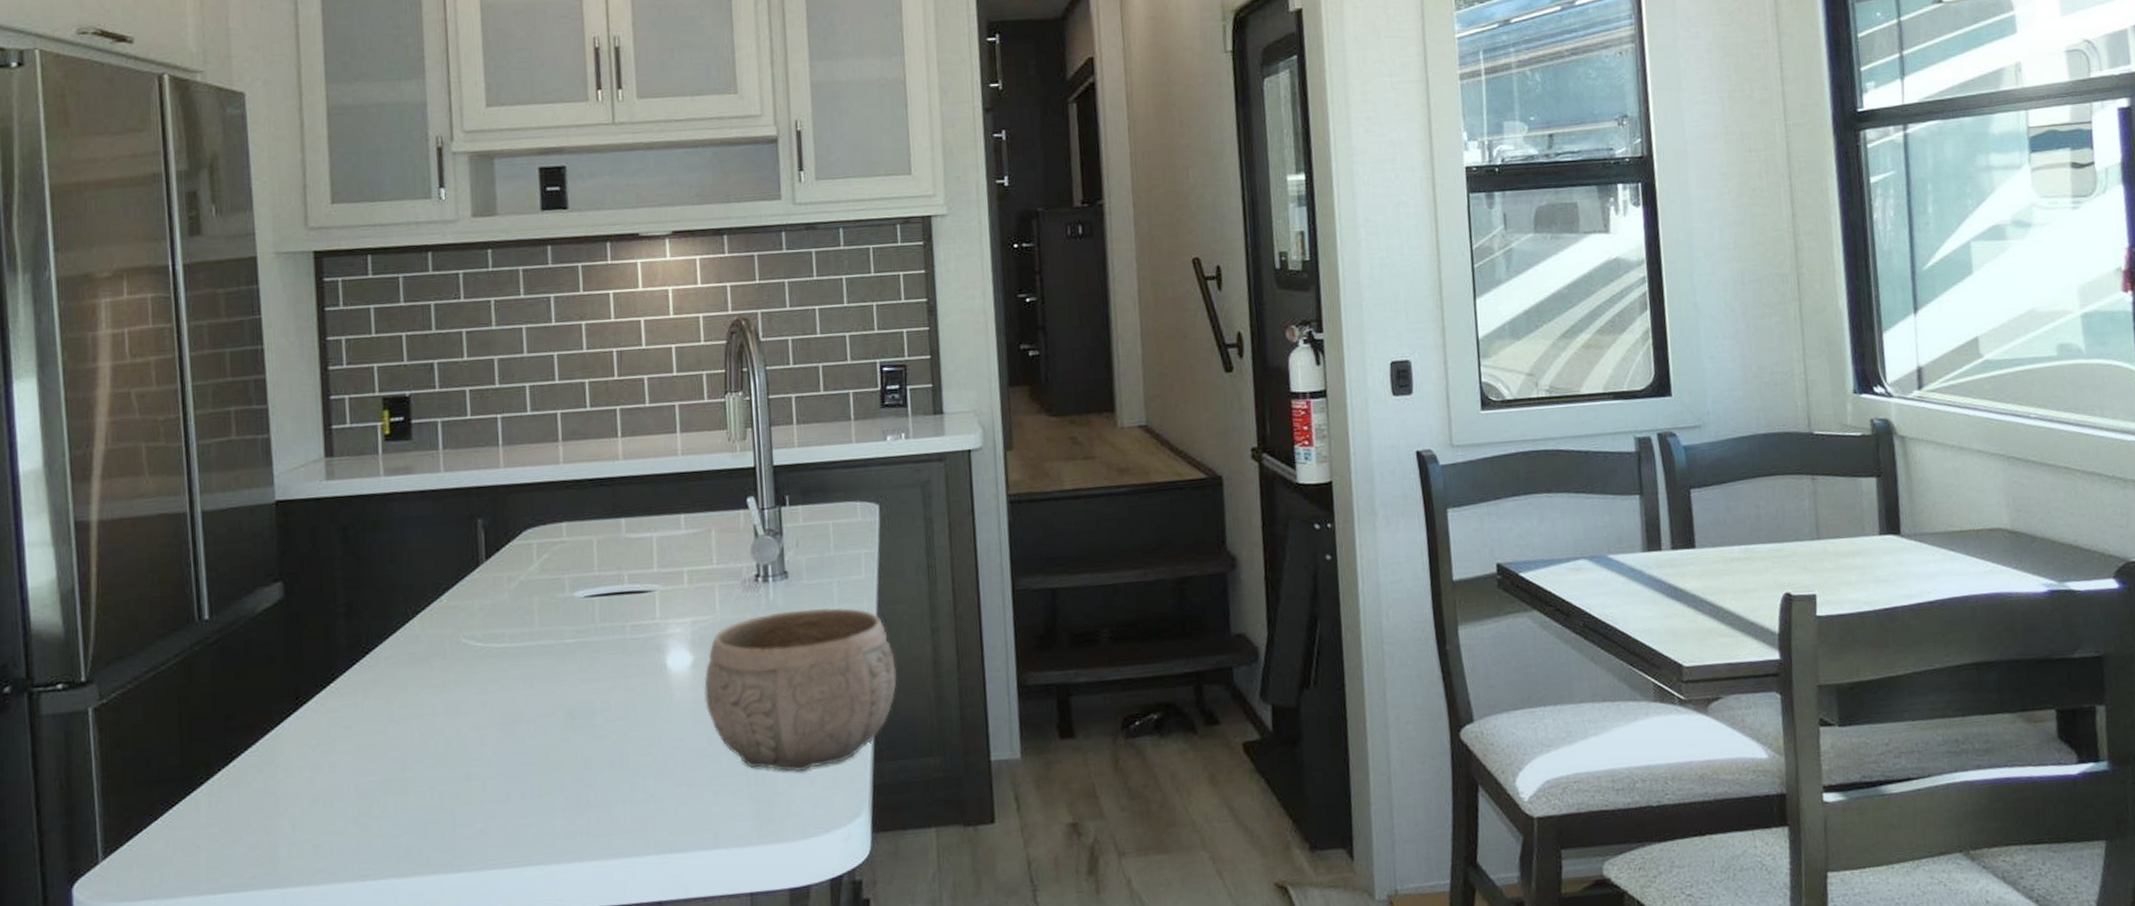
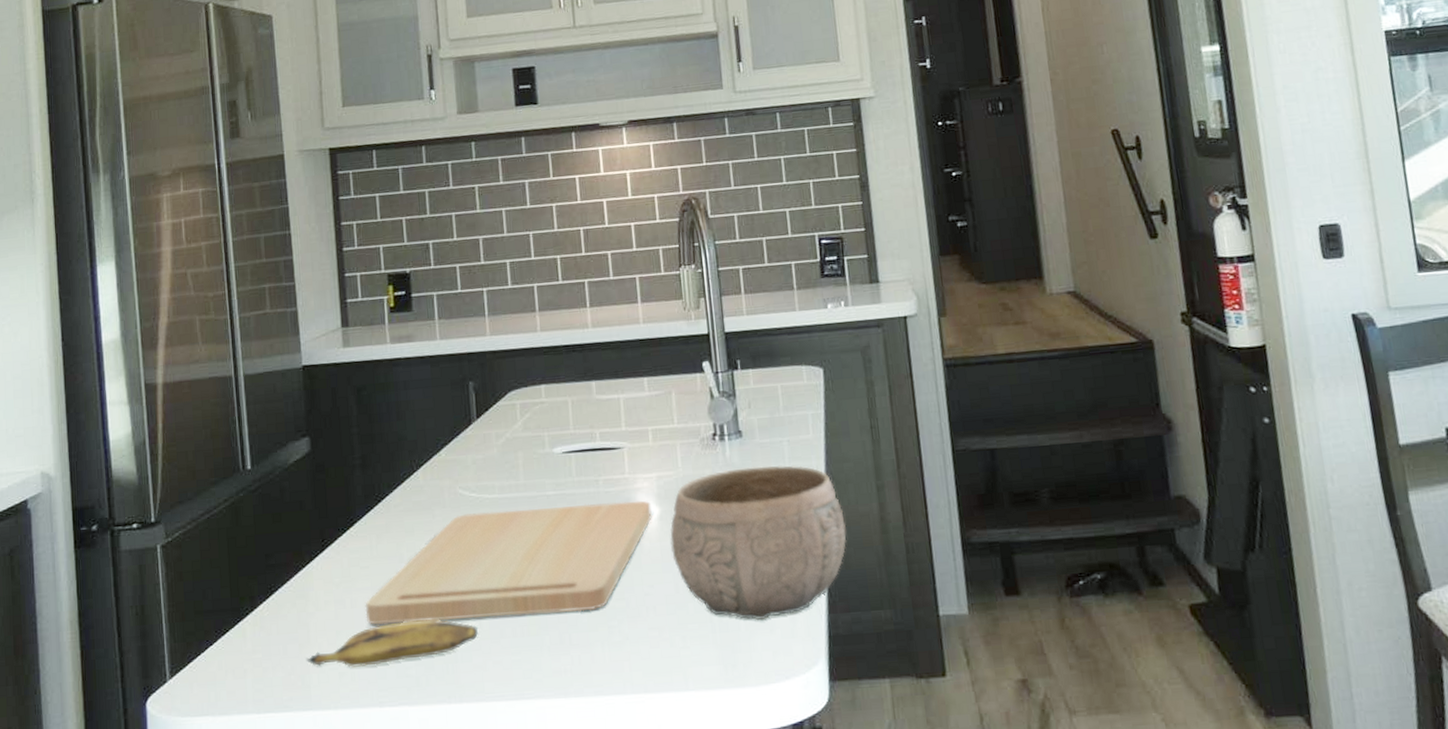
banana: none [273,782,482,839] -> present [306,619,479,667]
cutting board: none [346,647,685,791] -> present [365,500,652,625]

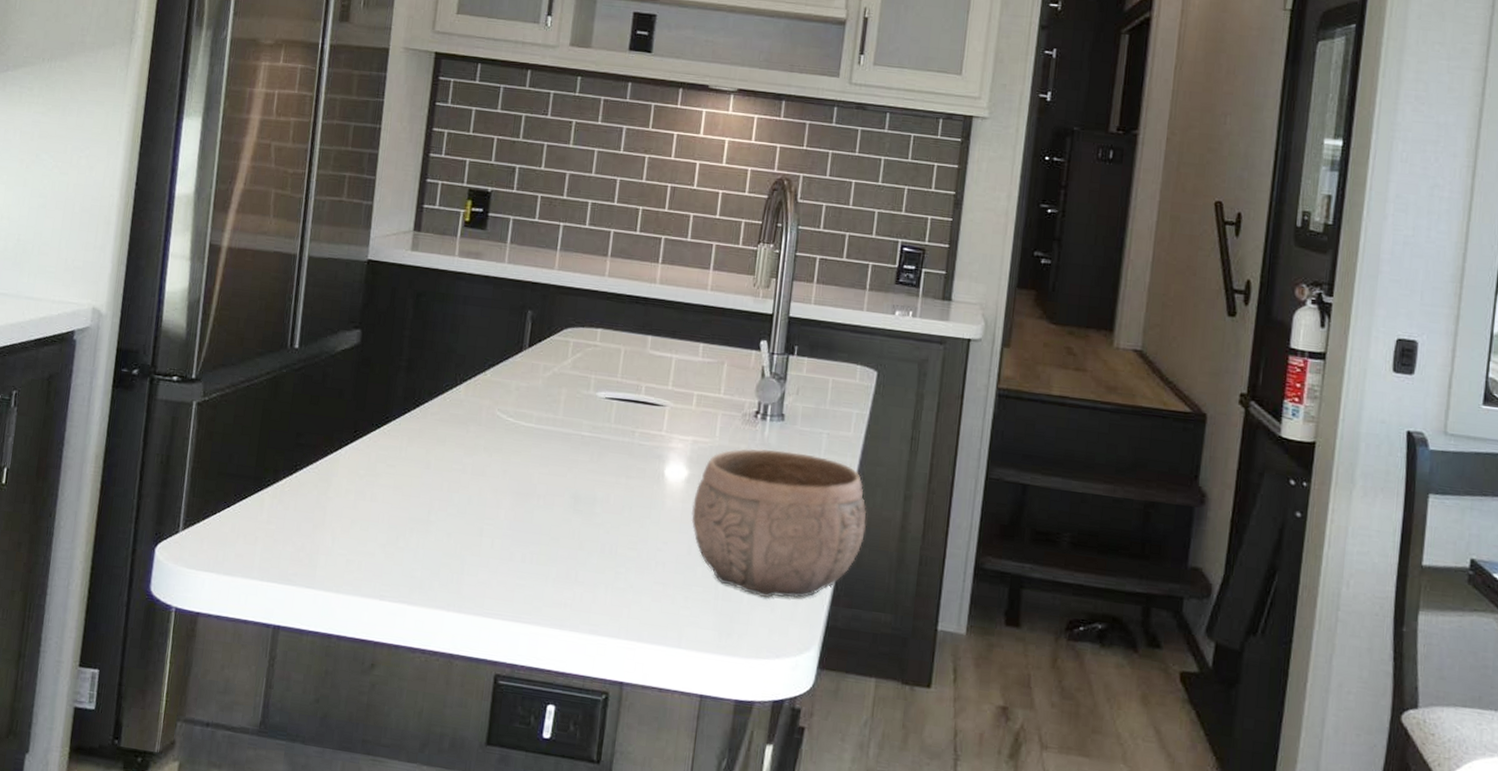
banana: present [306,619,479,667] -> none [317,523,489,563]
cutting board: present [365,500,652,625] -> none [383,436,681,554]

